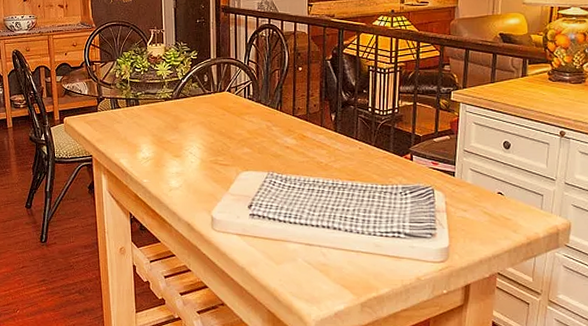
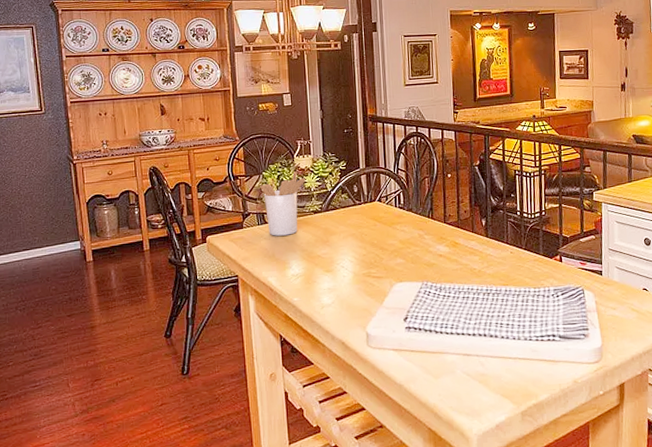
utensil holder: none [114,59,157,120] -> present [260,171,305,236]

